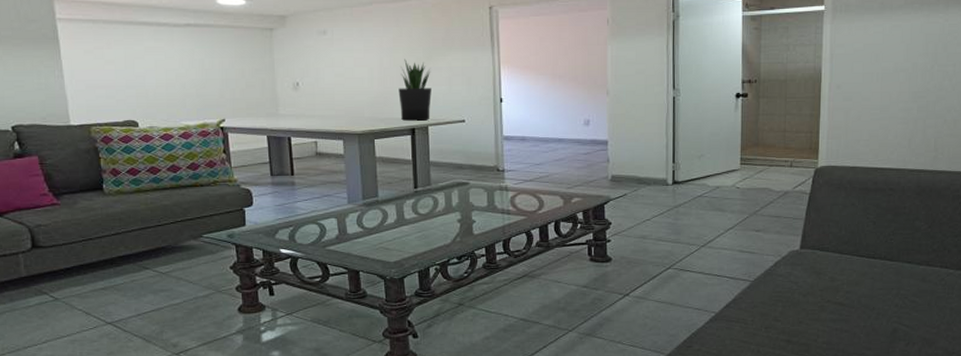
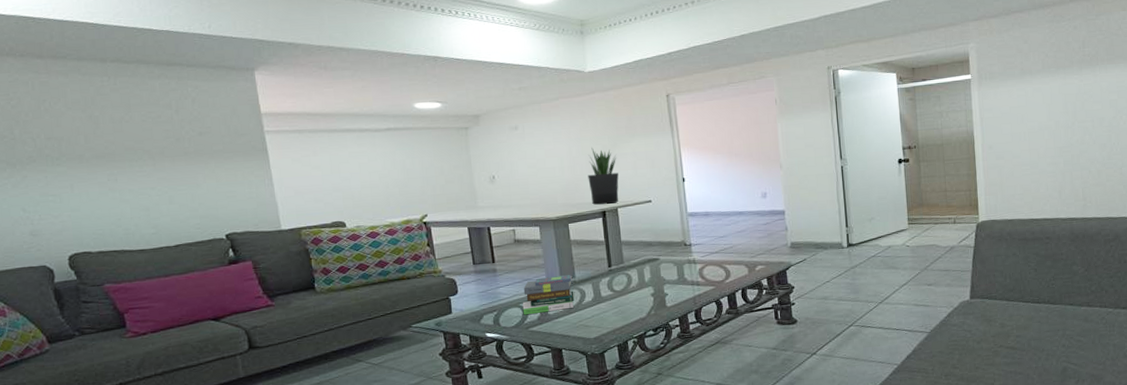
books: none [320,193,376,233] -> present [522,274,575,315]

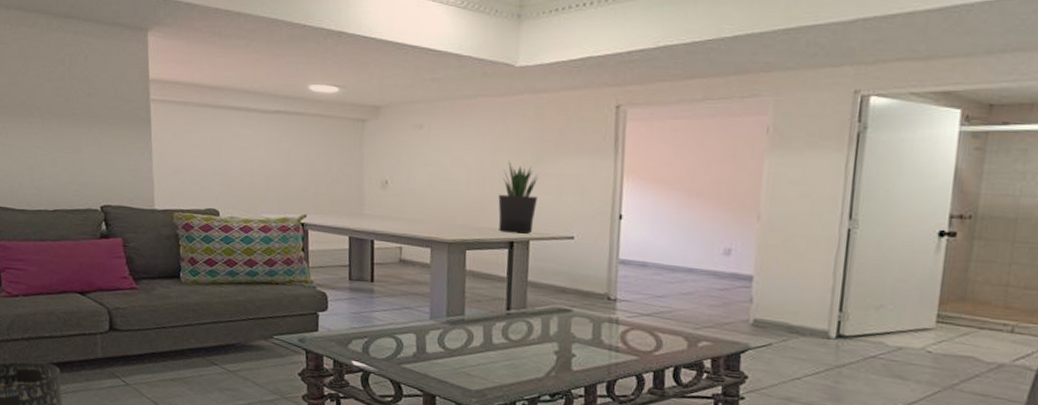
books: present [522,274,575,315] -> none [397,308,460,351]

